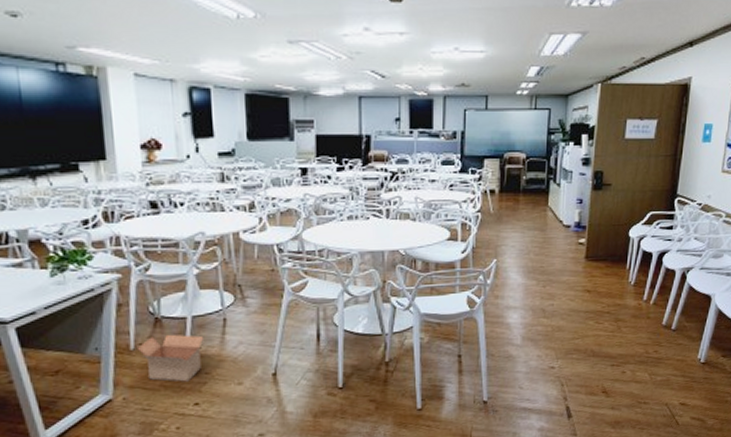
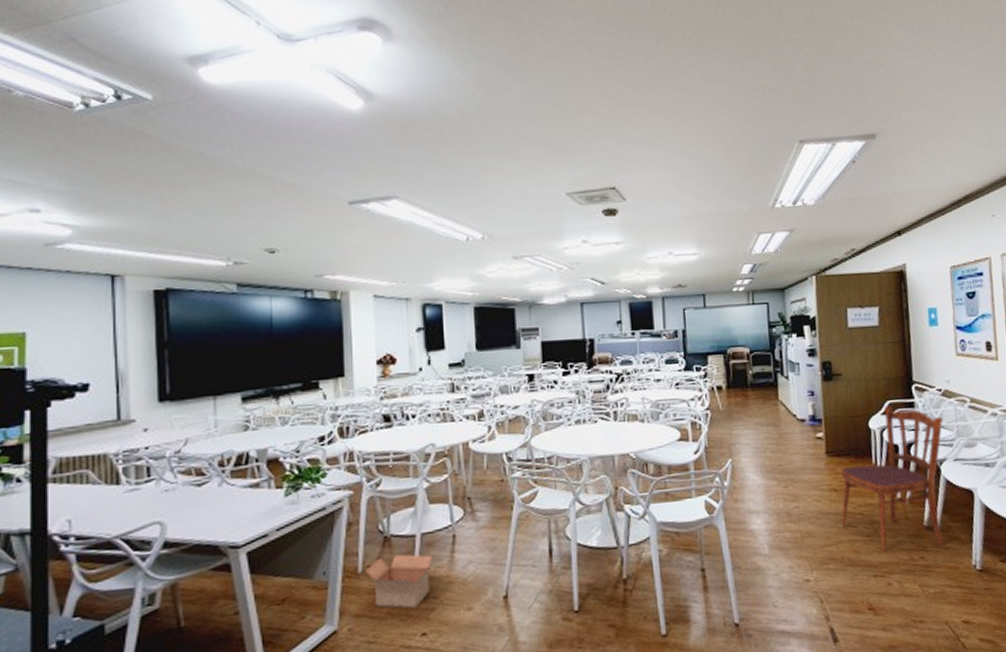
dining chair: none [589,216,697,347] -> present [840,405,944,553]

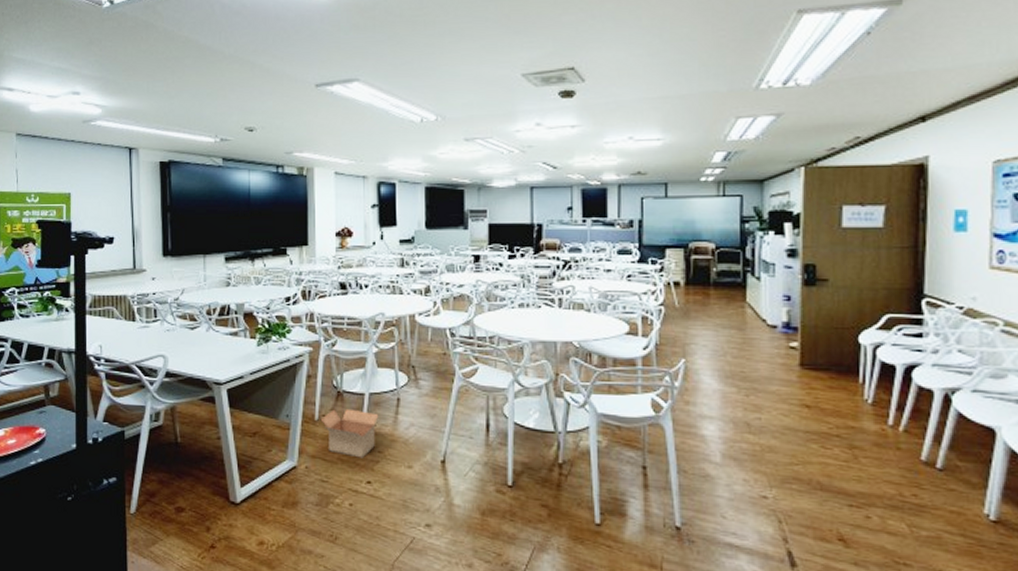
dining chair: present [840,405,944,553] -> none [812,319,961,487]

